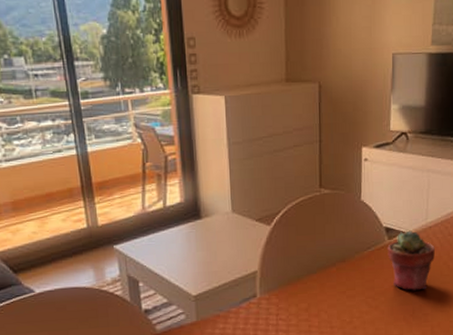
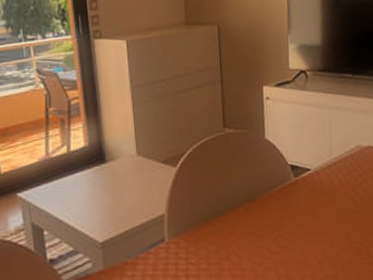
potted succulent: present [387,230,435,291] -> none [294,167,341,229]

